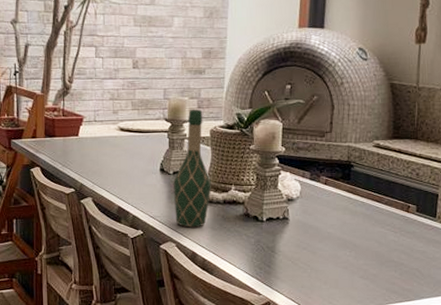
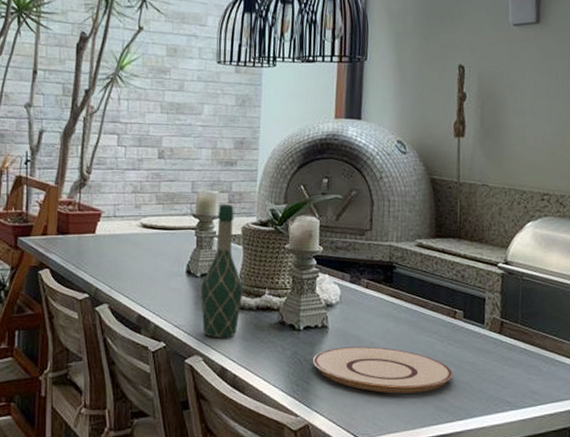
plate: none [275,236,404,277] -> present [313,346,453,394]

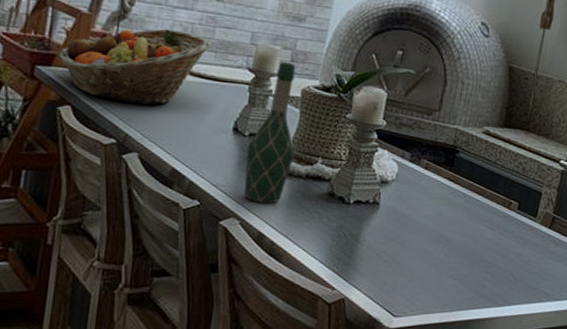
fruit basket: none [35,189,159,260] -> present [58,29,211,105]
plate: present [313,346,453,394] -> none [358,225,498,278]

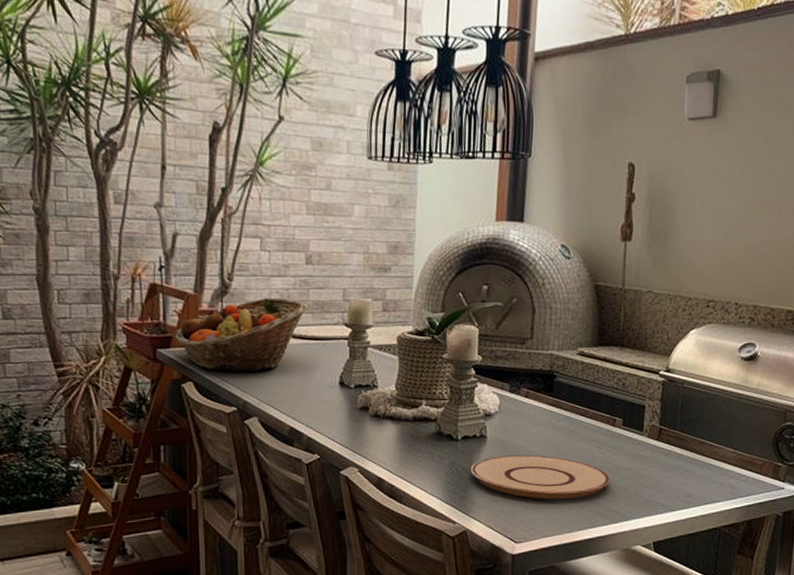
wine bottle: present [243,61,296,204] -> none [355,312,399,450]
plate: none [358,225,498,278] -> present [471,454,610,500]

